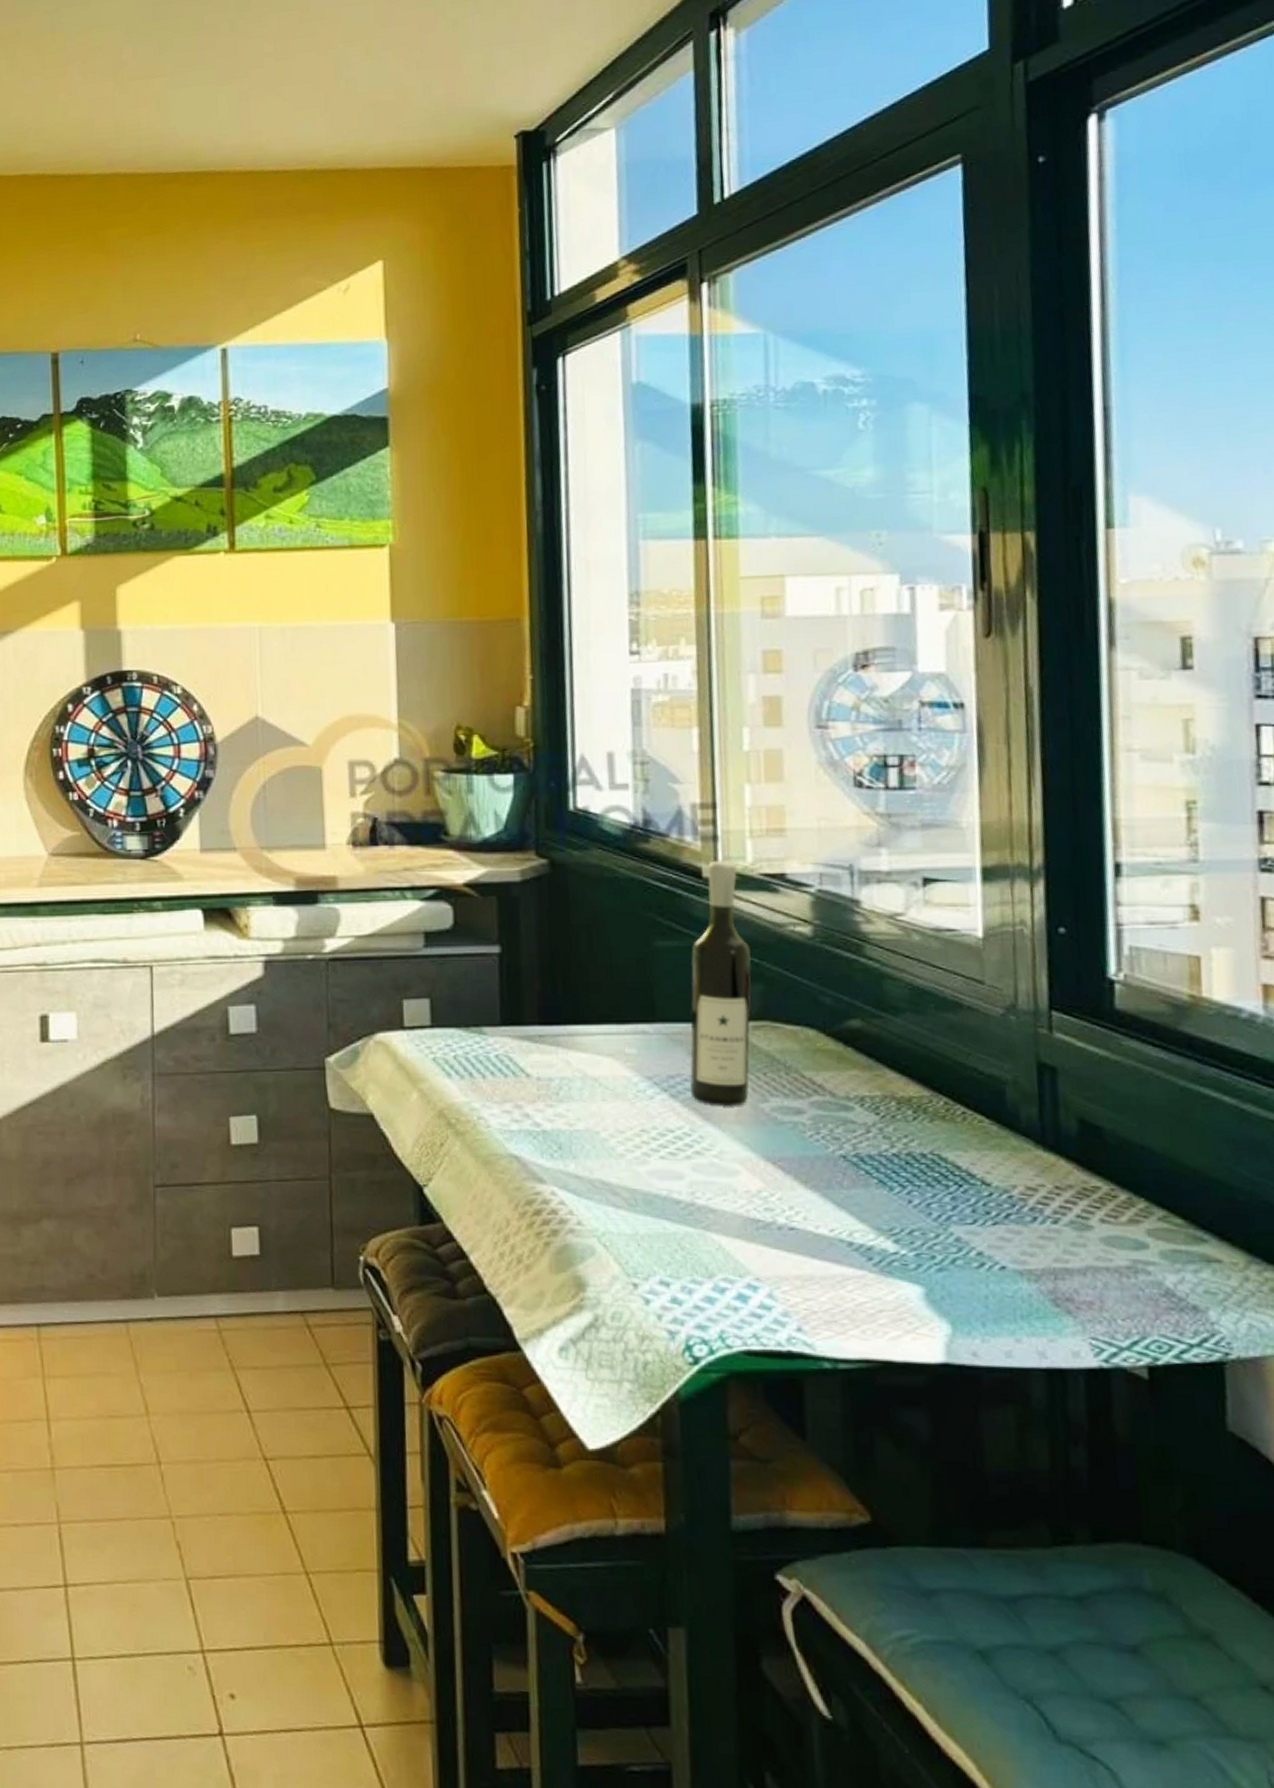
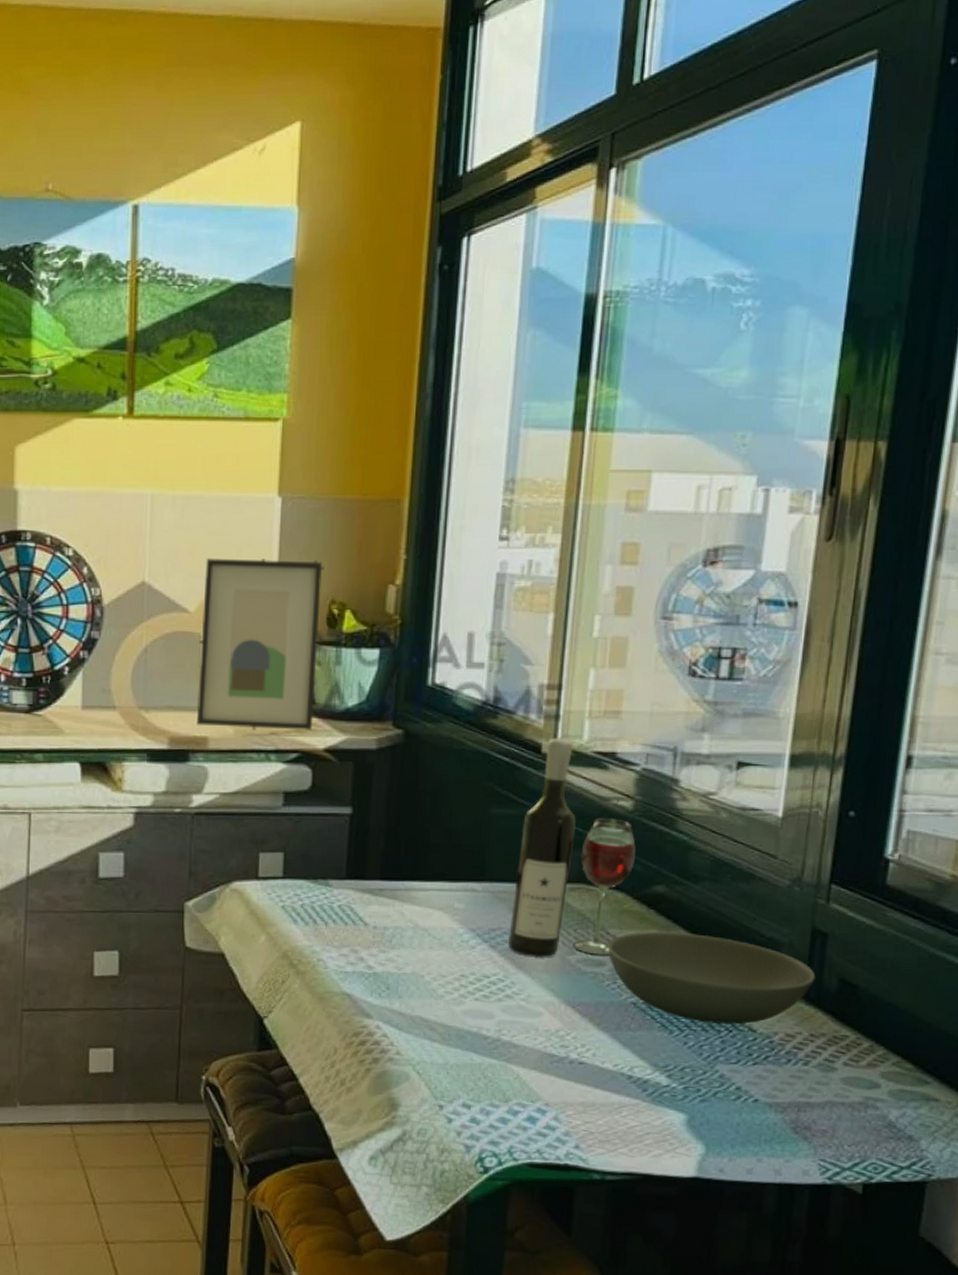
picture frame: none [320,686,449,867] -> present [197,558,325,730]
wineglass: none [760,946,823,1102] -> present [573,818,636,955]
dish: none [804,1073,1051,1178] -> present [607,932,816,1025]

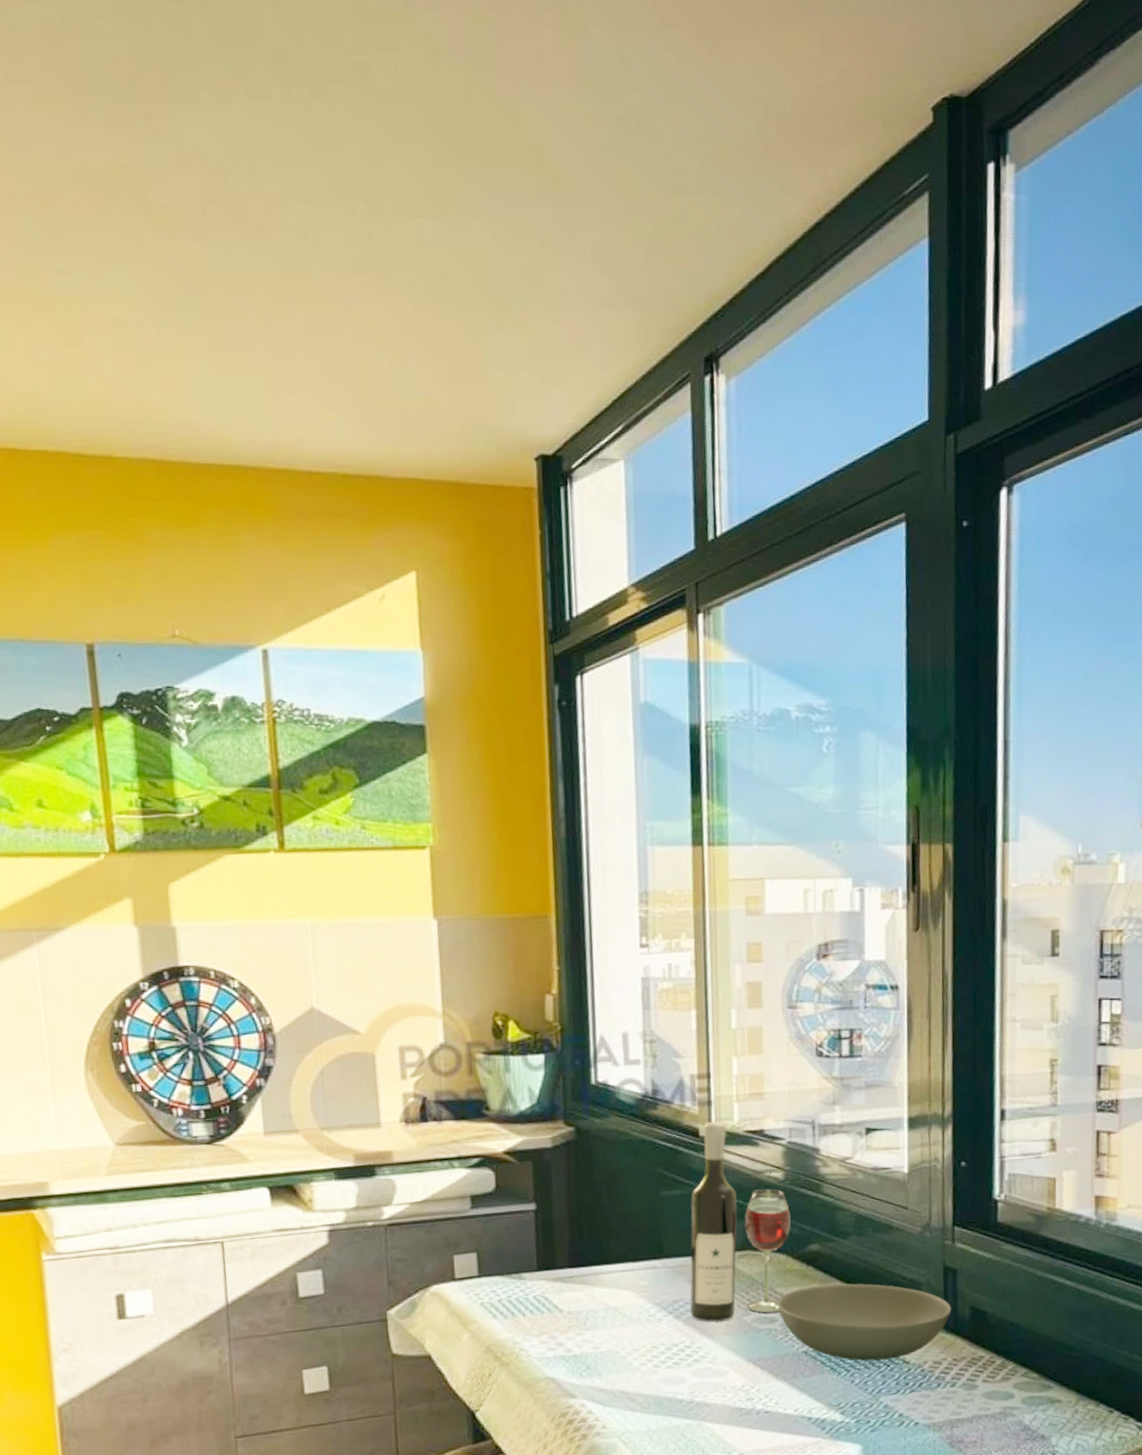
picture frame: present [197,558,325,730] -> none [371,977,490,1141]

